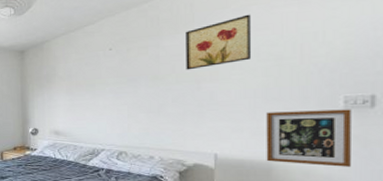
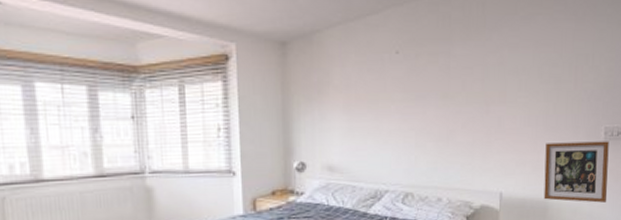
wall art: present [186,14,252,70] -> none [476,25,536,88]

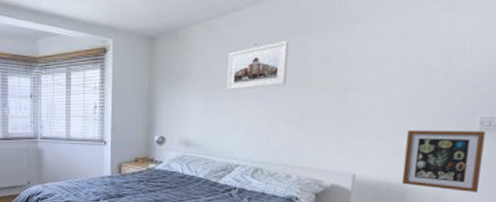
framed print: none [370,49,432,105] -> present [226,41,290,90]

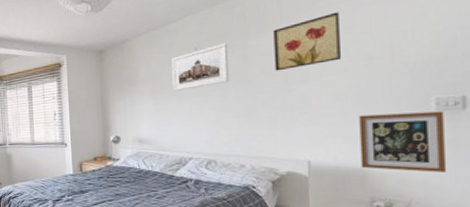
wall art: none [333,17,405,77] -> present [273,12,342,71]

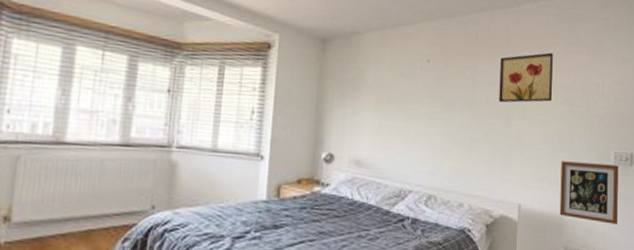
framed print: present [171,43,230,91] -> none [400,61,460,107]

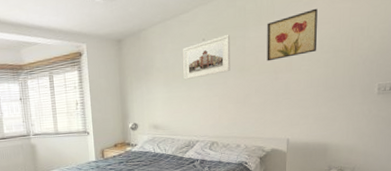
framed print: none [400,61,460,107] -> present [183,35,231,80]
picture frame: present [559,161,619,224] -> none [324,95,382,144]

